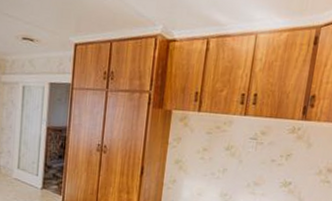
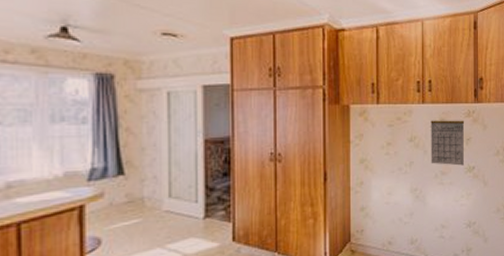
calendar: none [244,132,288,180] -> present [431,120,465,166]

